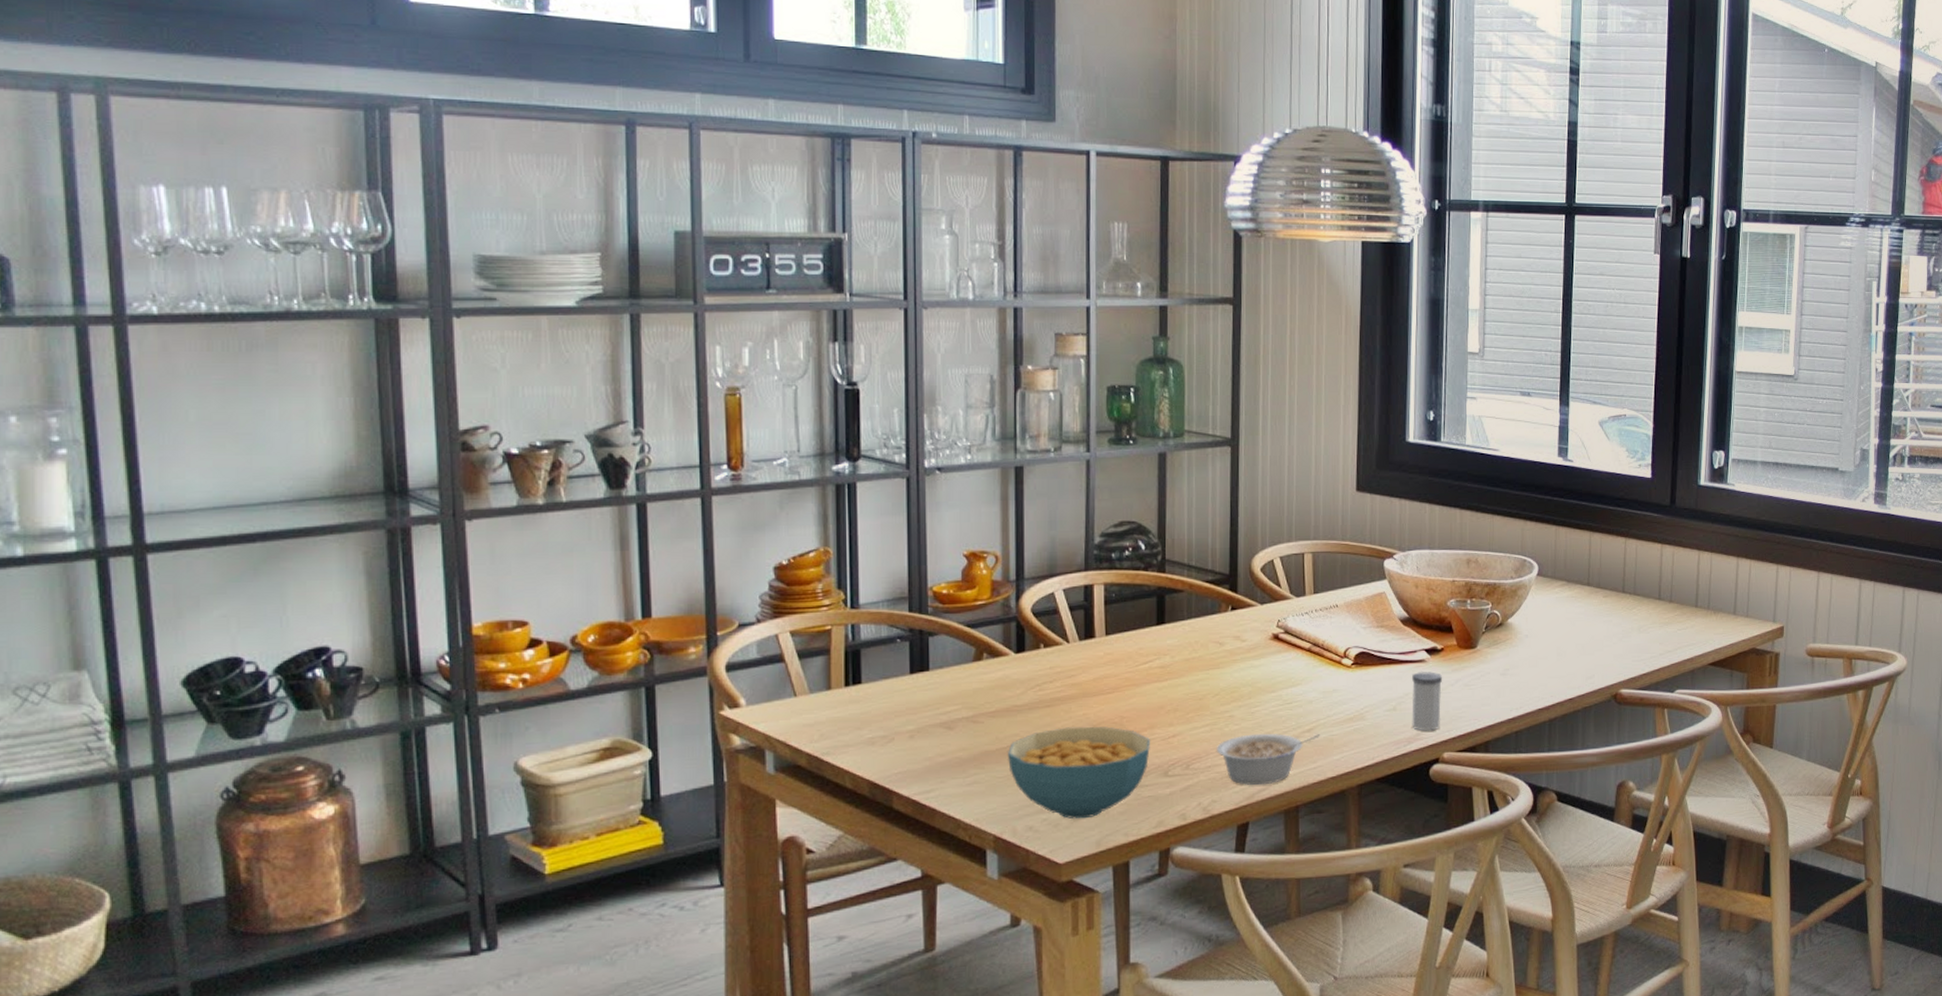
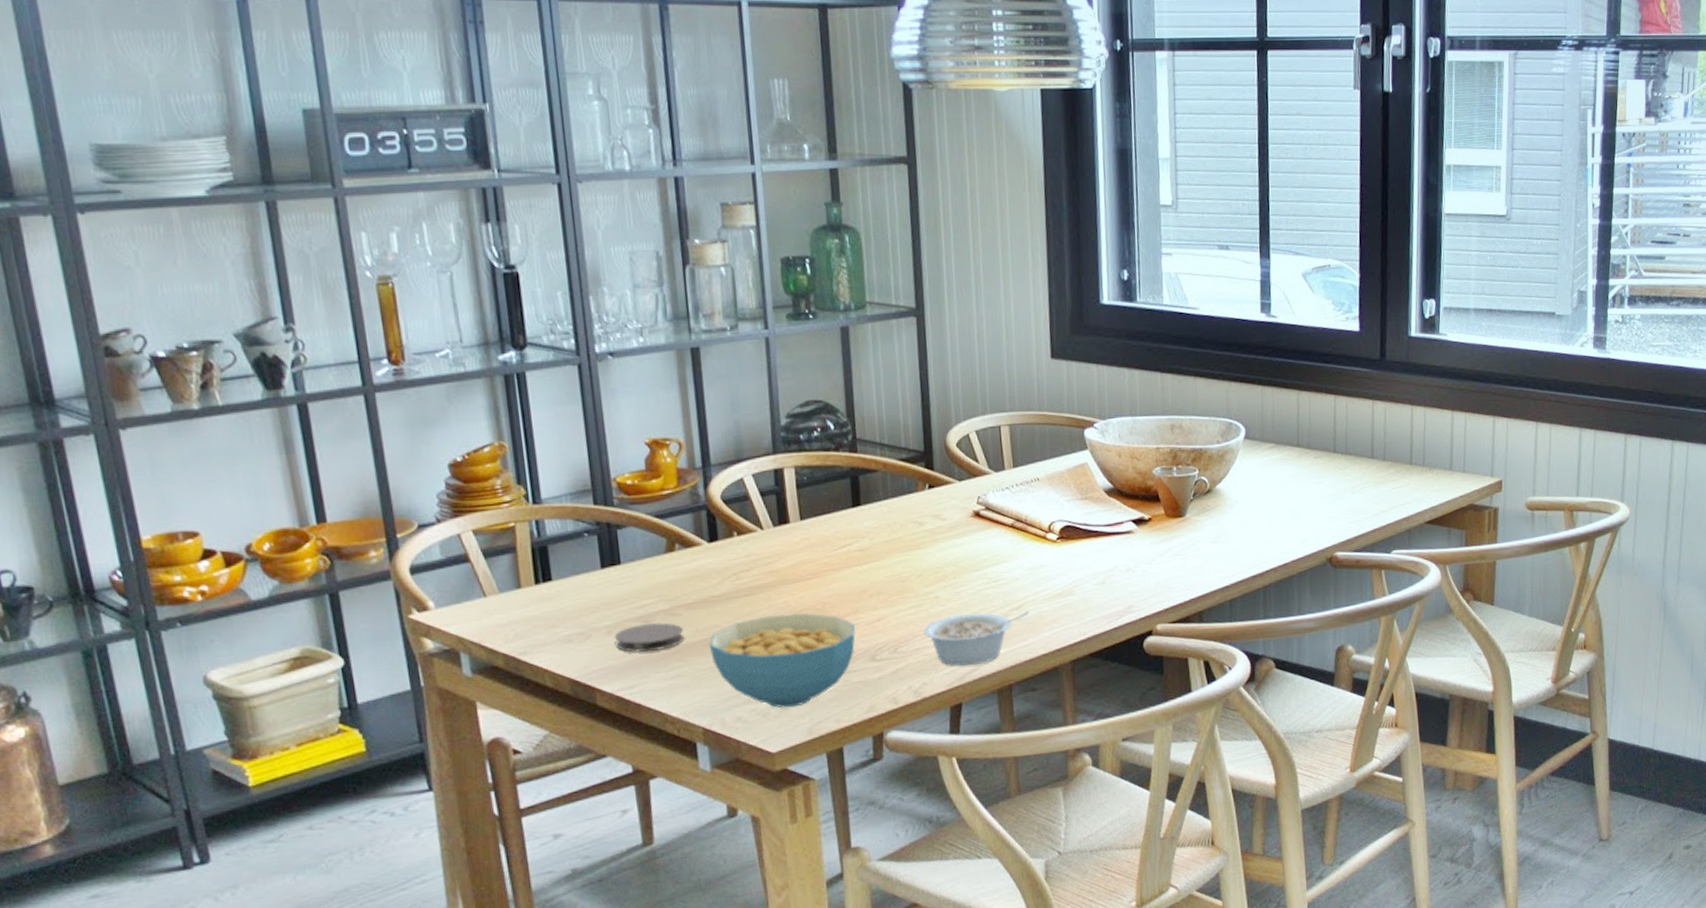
coaster: none [916,729,985,757] -> present [614,622,685,652]
salt shaker: present [1411,671,1443,731] -> none [1119,542,1153,603]

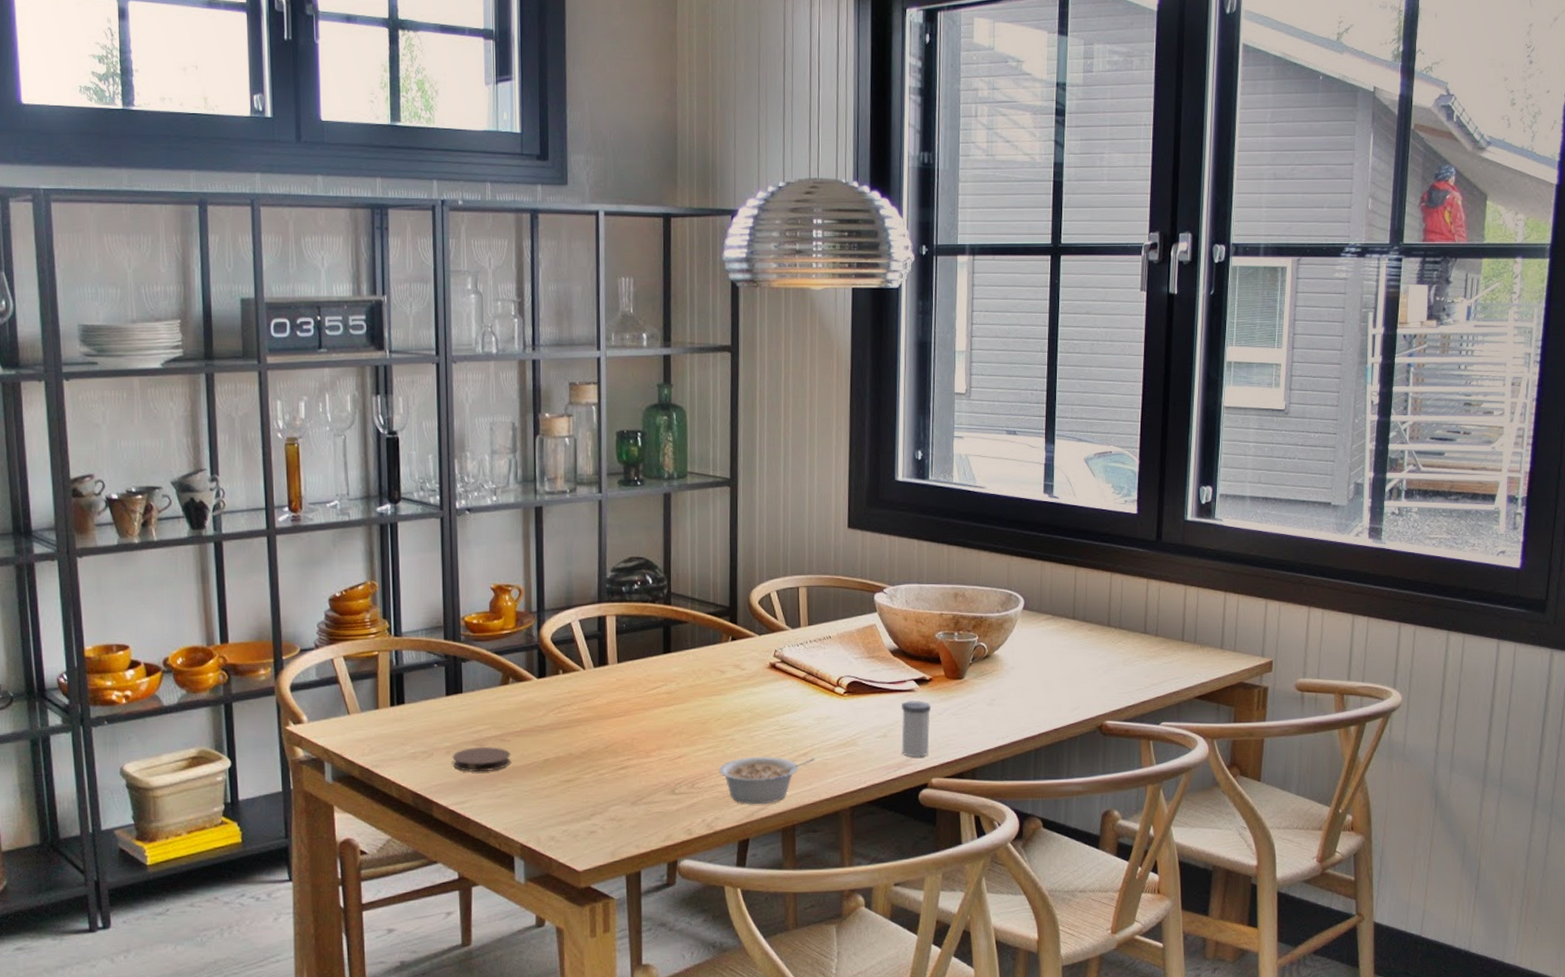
cereal bowl: present [709,613,856,708] -> none [531,746,659,831]
salt shaker: none [1119,542,1153,603] -> present [901,701,931,757]

